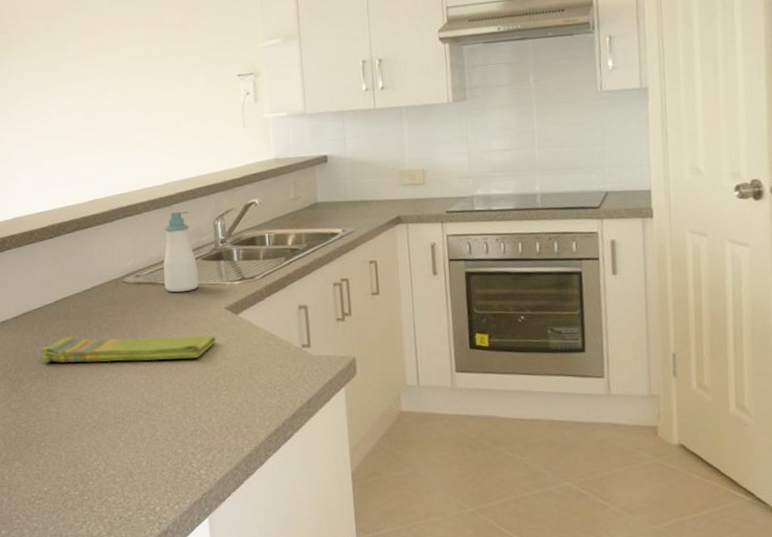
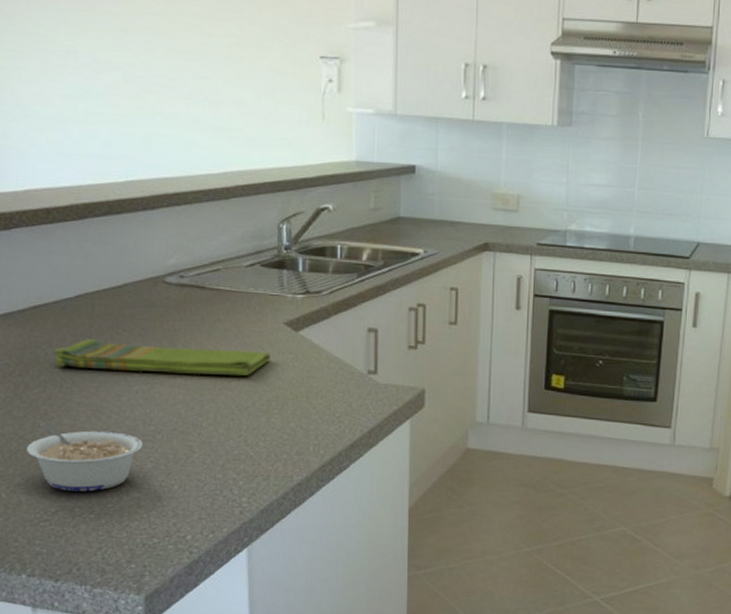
legume: none [23,411,115,472] -> present [27,421,143,492]
soap bottle: present [163,210,199,293] -> none [213,206,256,301]

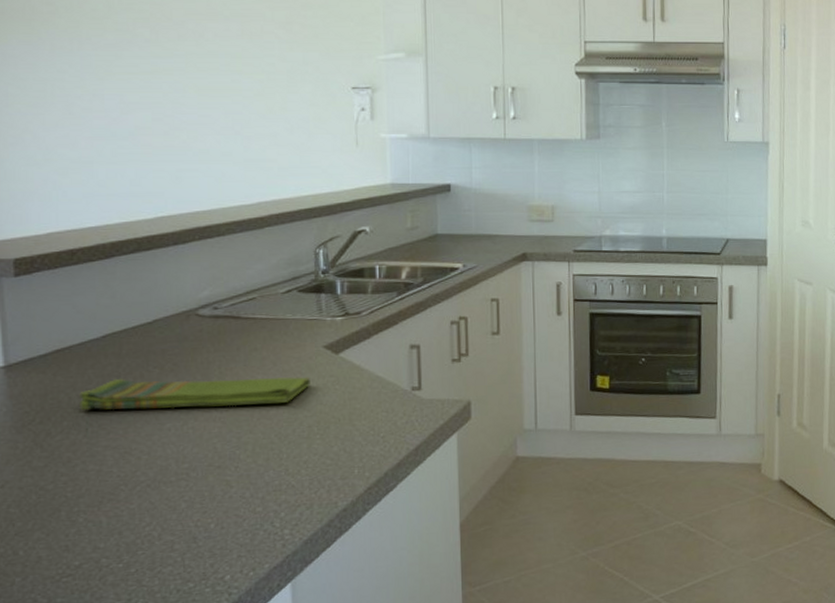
legume: present [27,421,143,492] -> none [48,469,176,542]

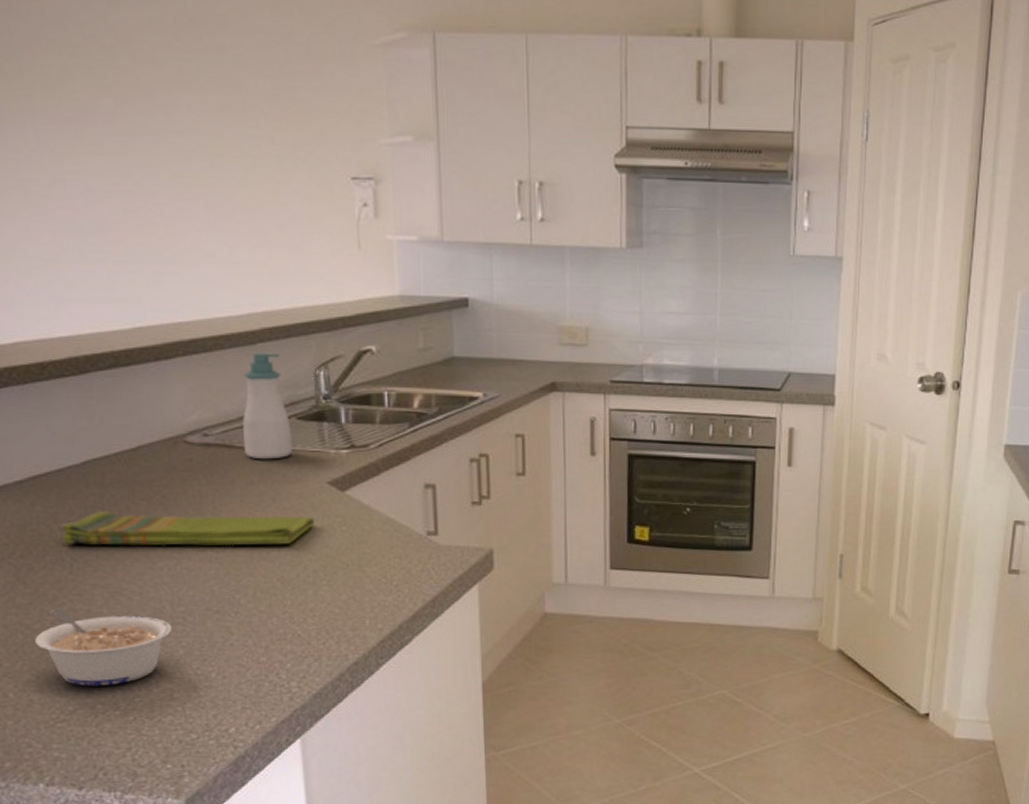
legume: none [48,469,176,542] -> present [35,608,172,686]
soap bottle: none [249,235,293,329] -> present [243,353,293,460]

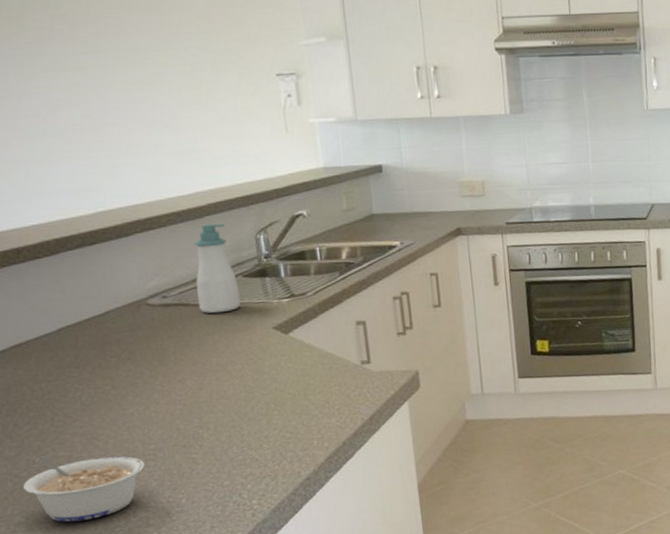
dish towel: present [61,510,314,546] -> none [42,357,264,402]

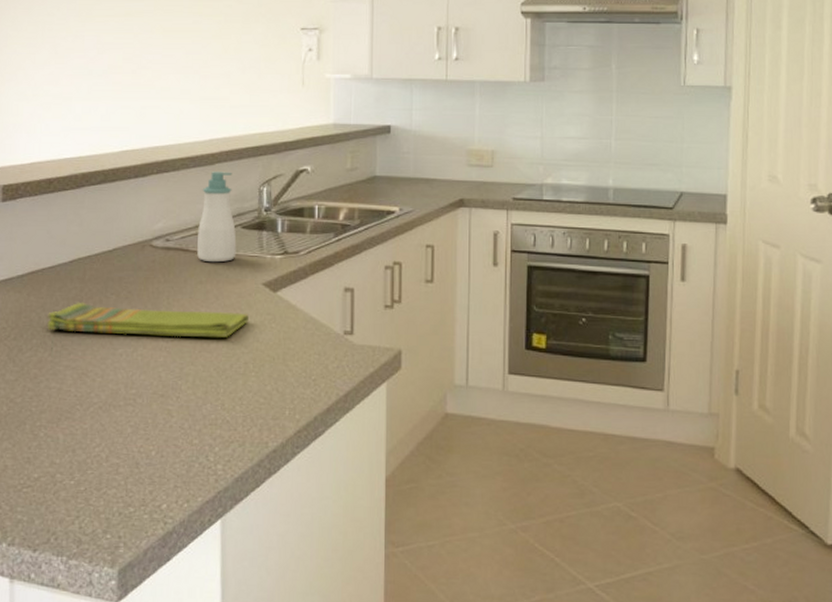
legume: present [23,456,145,522] -> none [16,385,124,457]
dish towel: none [42,357,264,402] -> present [47,302,249,338]

